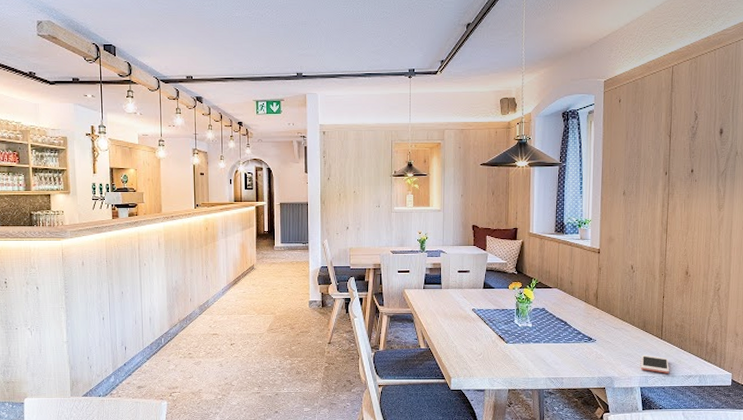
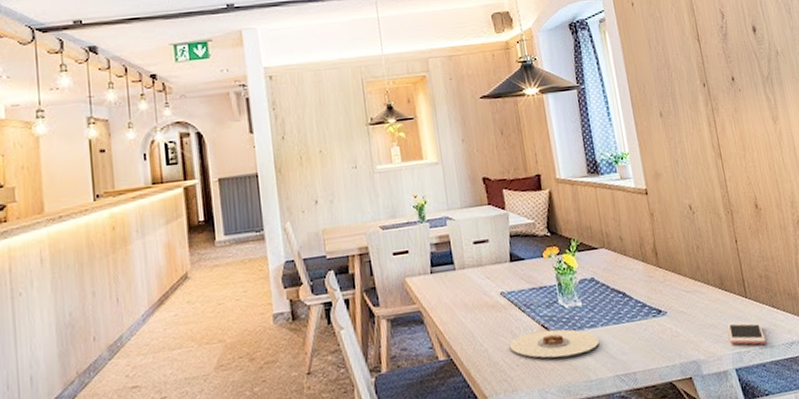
plate: none [473,339,540,360] -> present [509,329,599,358]

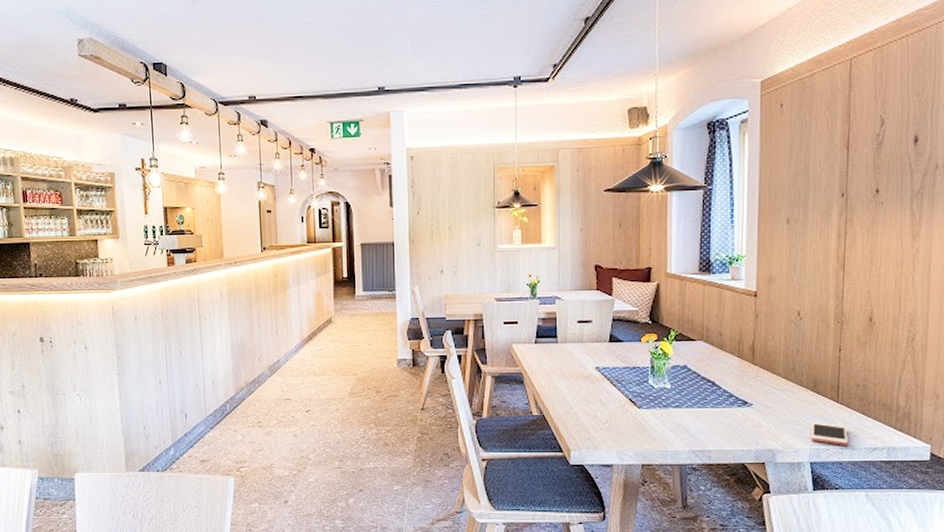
plate: present [509,329,599,358] -> none [597,404,681,428]

